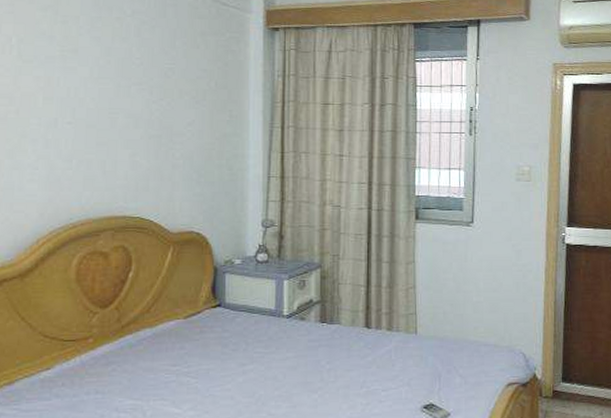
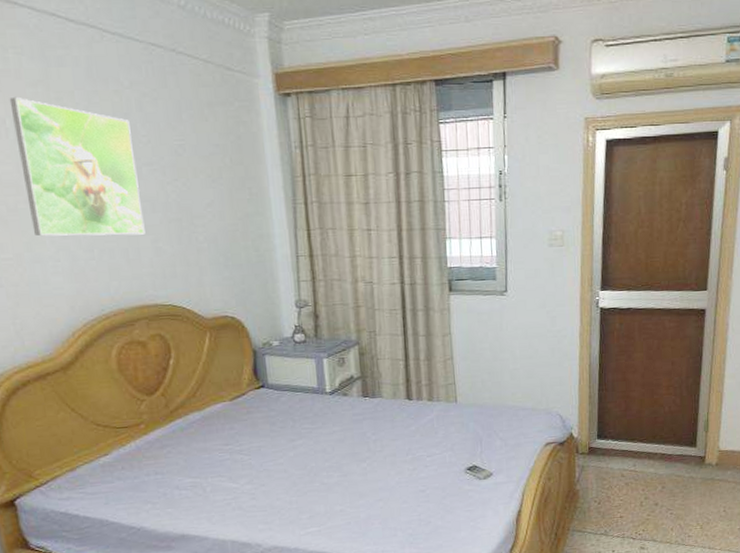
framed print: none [18,19,126,148] -> present [9,98,145,236]

